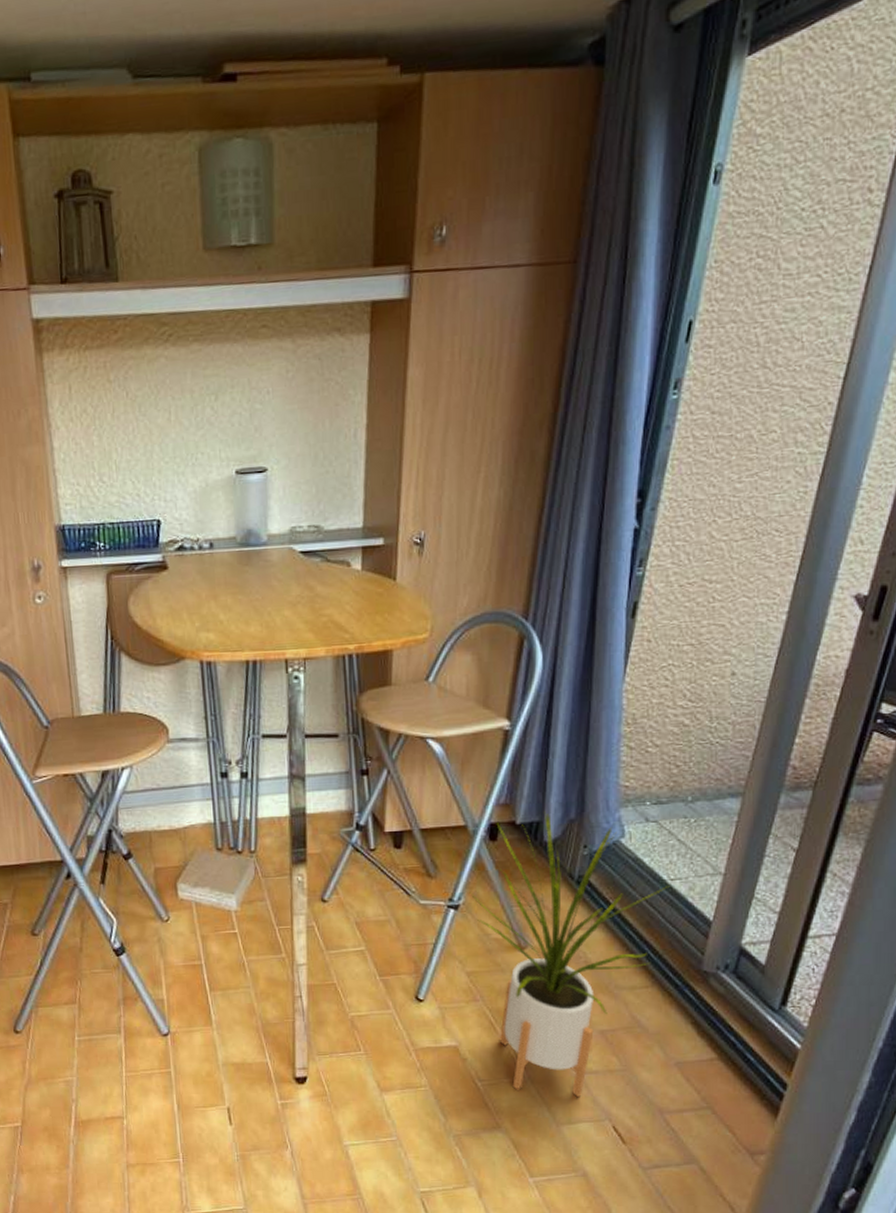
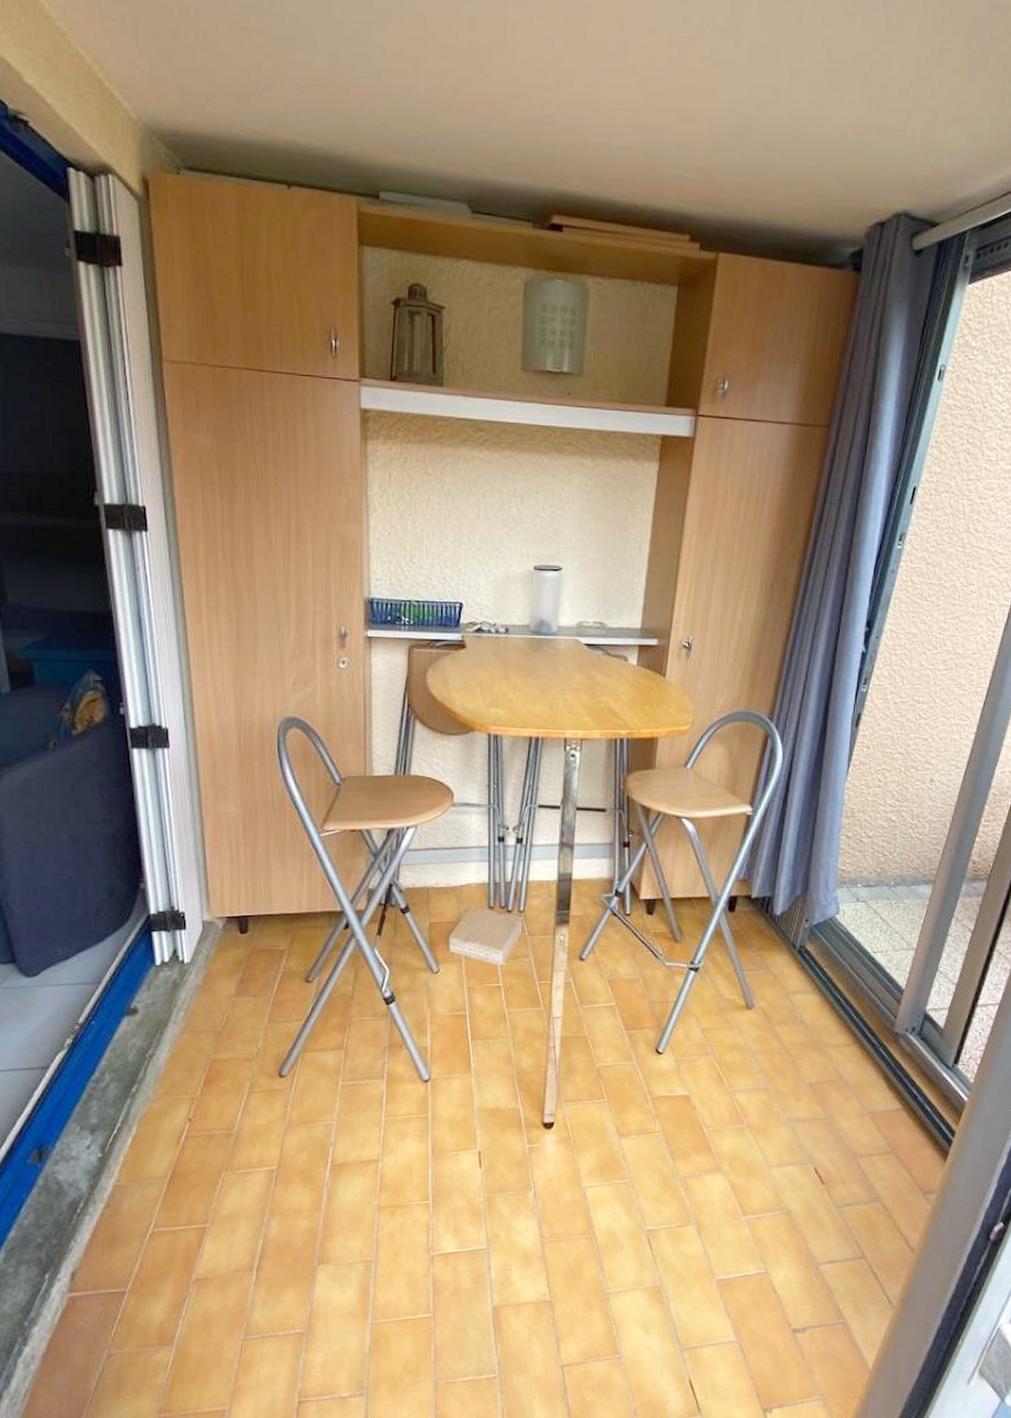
house plant: present [469,811,670,1098] -> none [708,888,873,1143]

